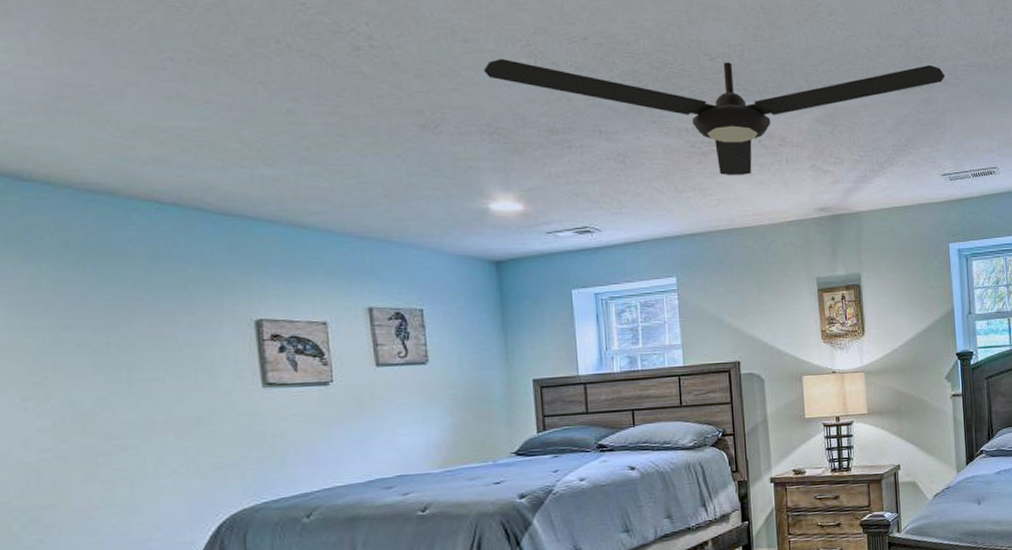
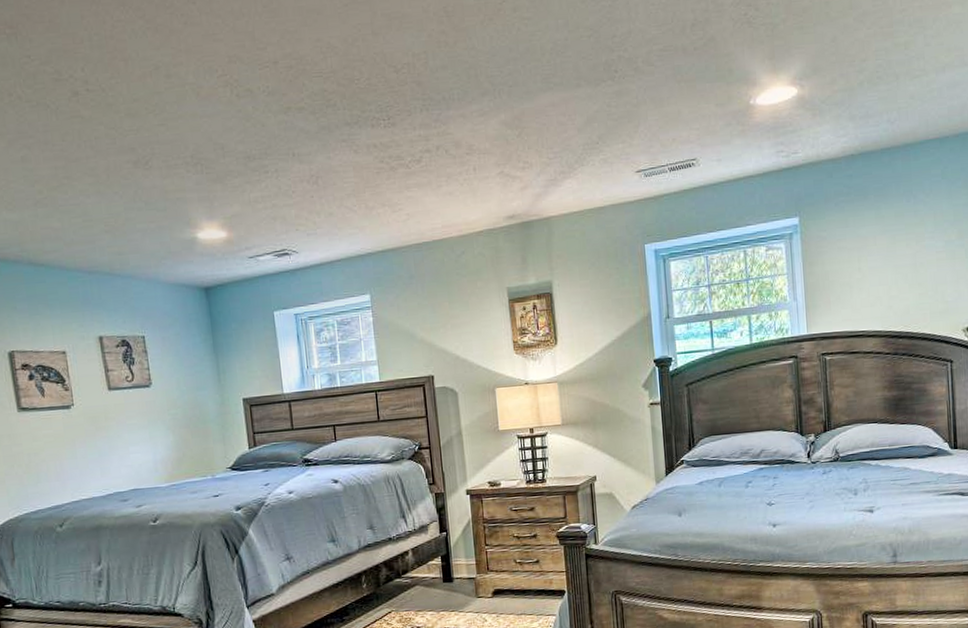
ceiling fan: present [483,58,946,175] -> none [185,53,639,189]

